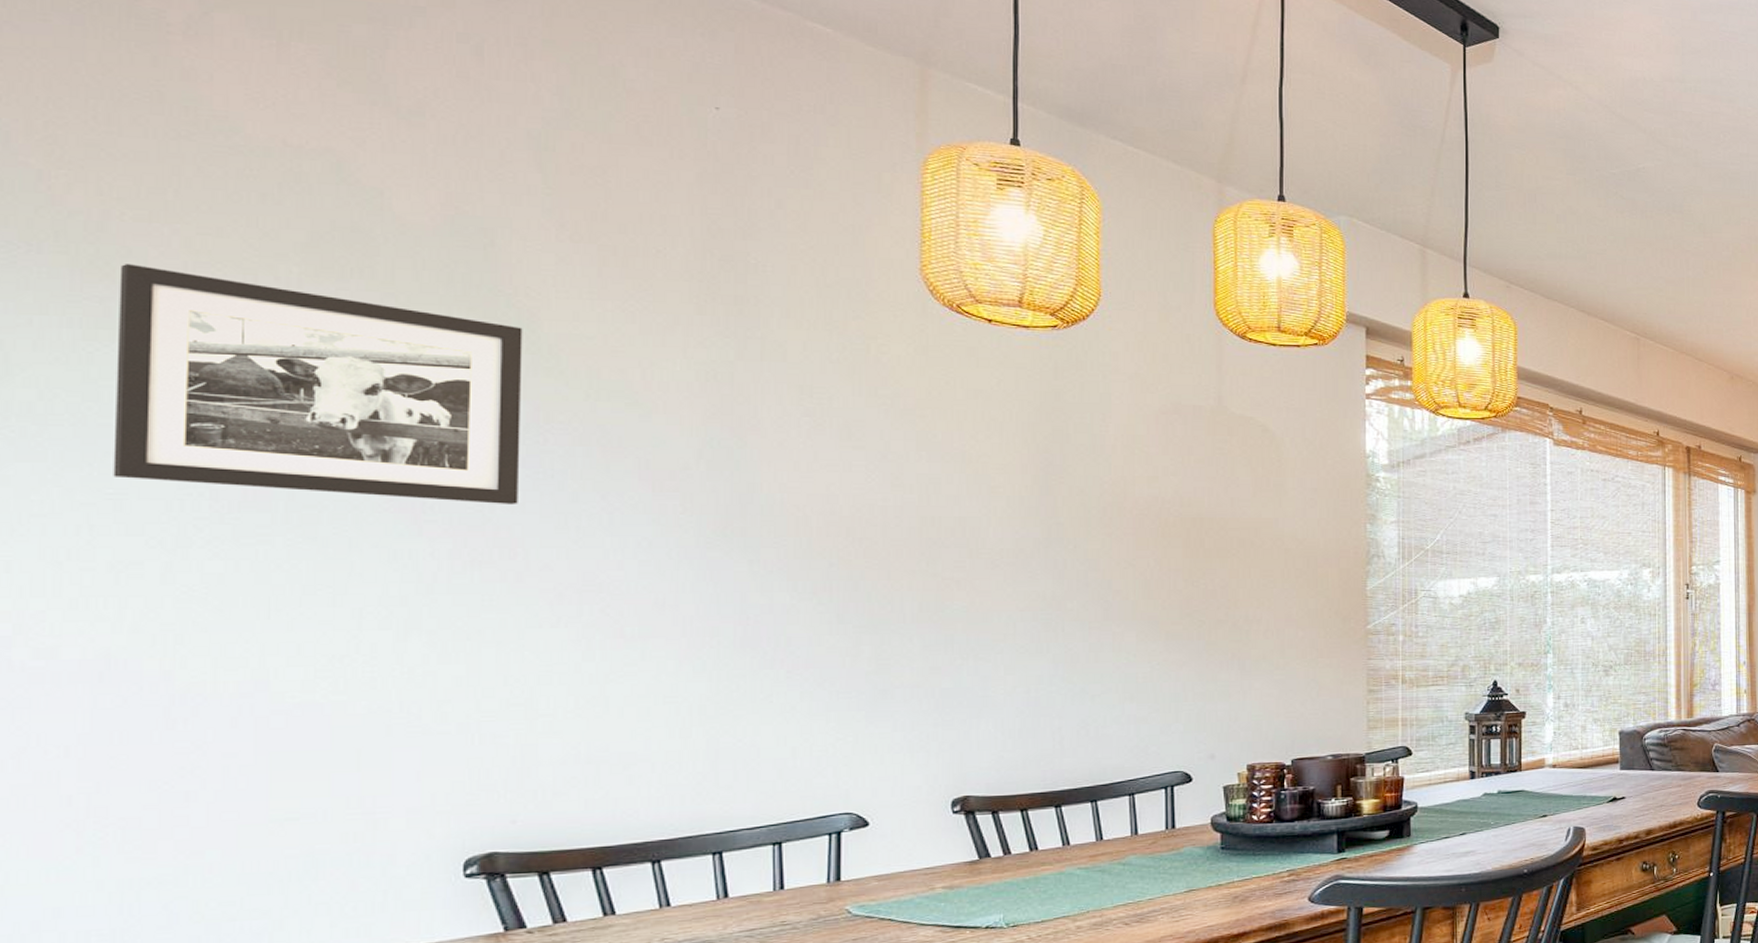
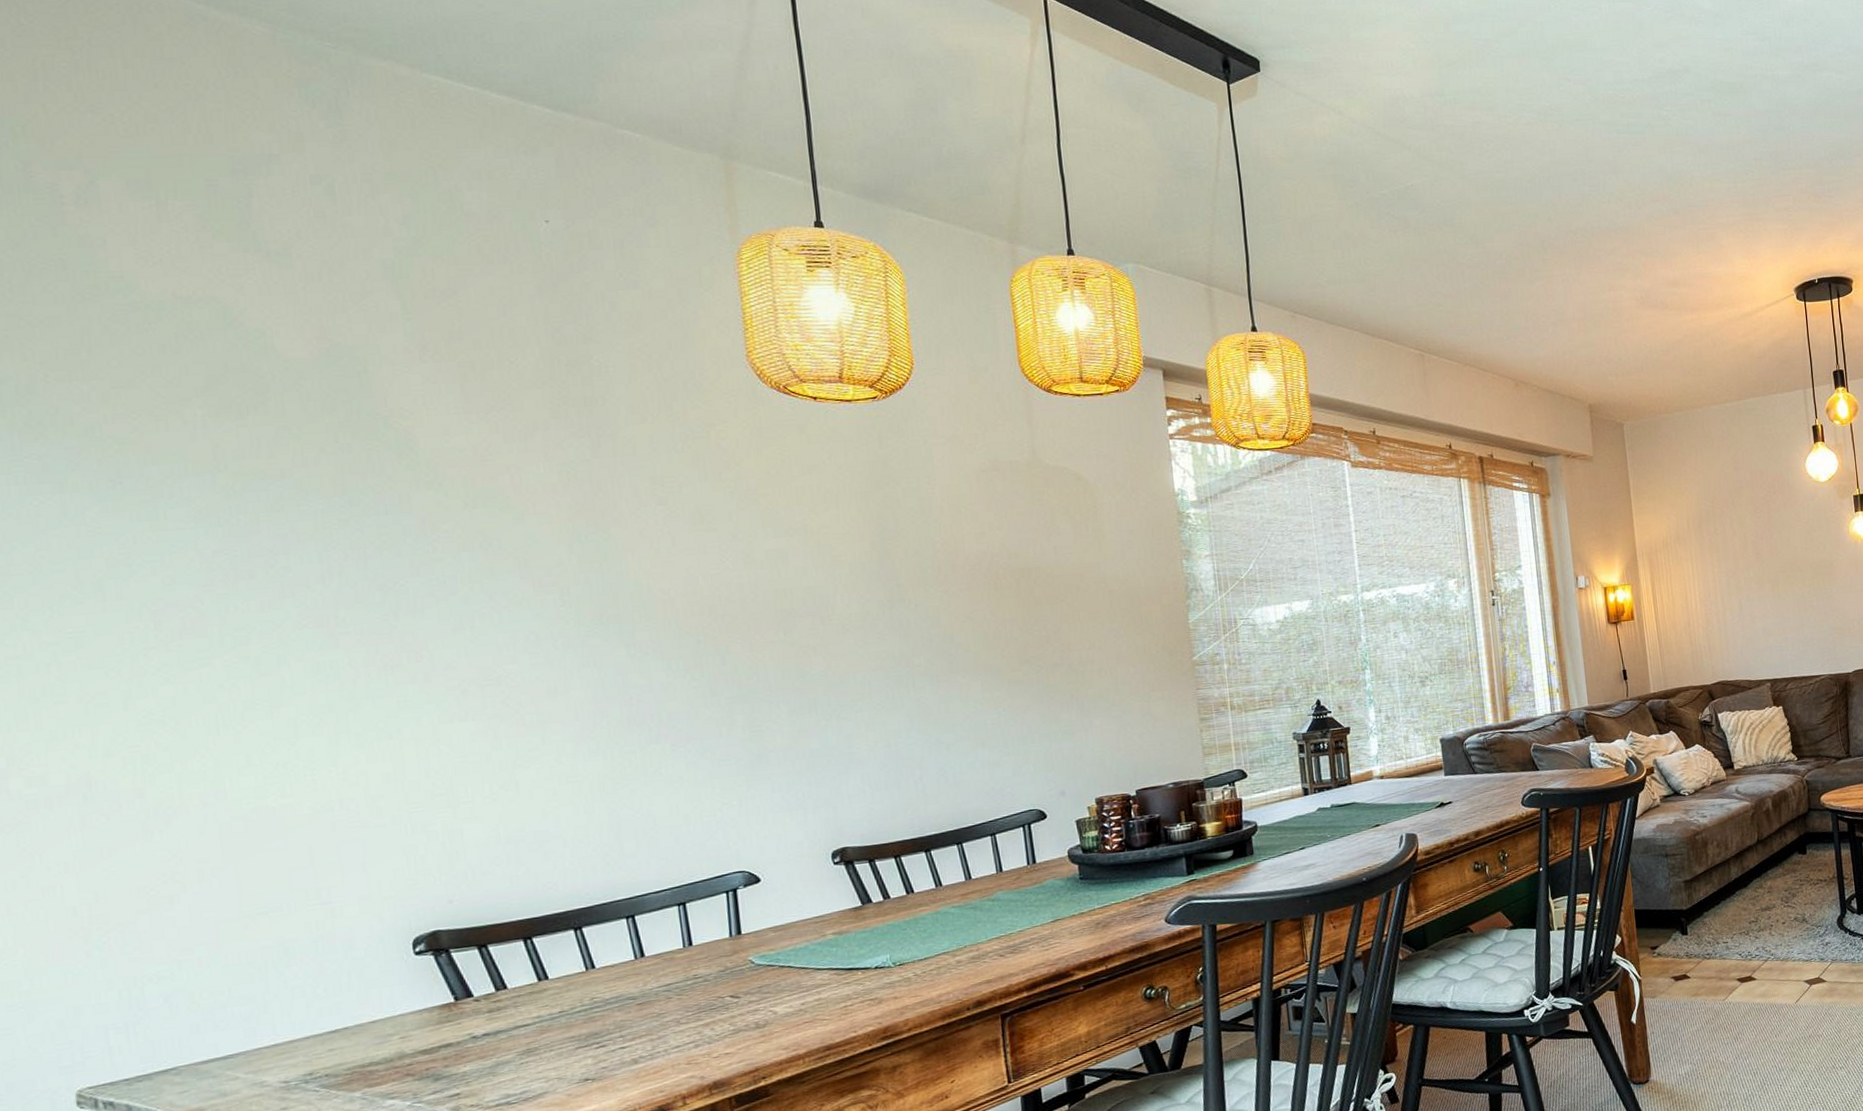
picture frame: present [113,264,523,504] -> none [50,421,418,618]

